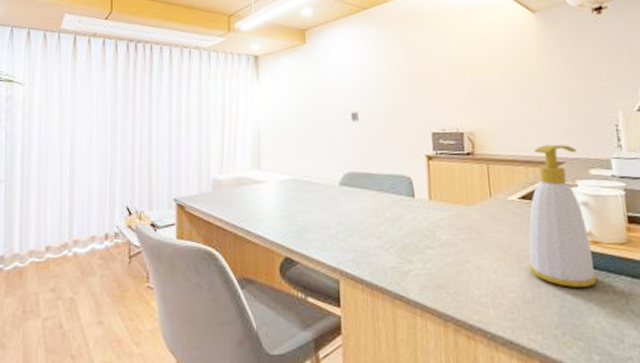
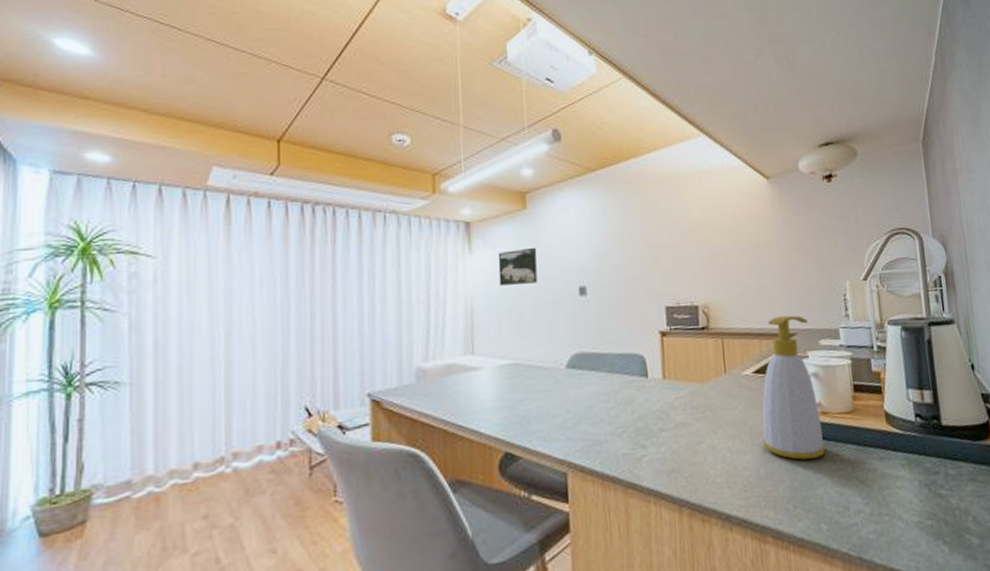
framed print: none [281,77,315,110] -> present [498,247,538,285]

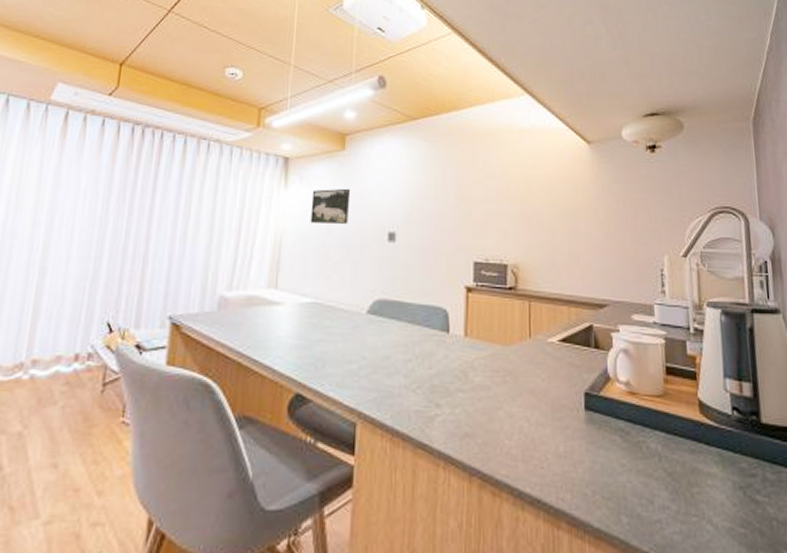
soap bottle: present [761,315,825,460] -> none [562,284,631,441]

